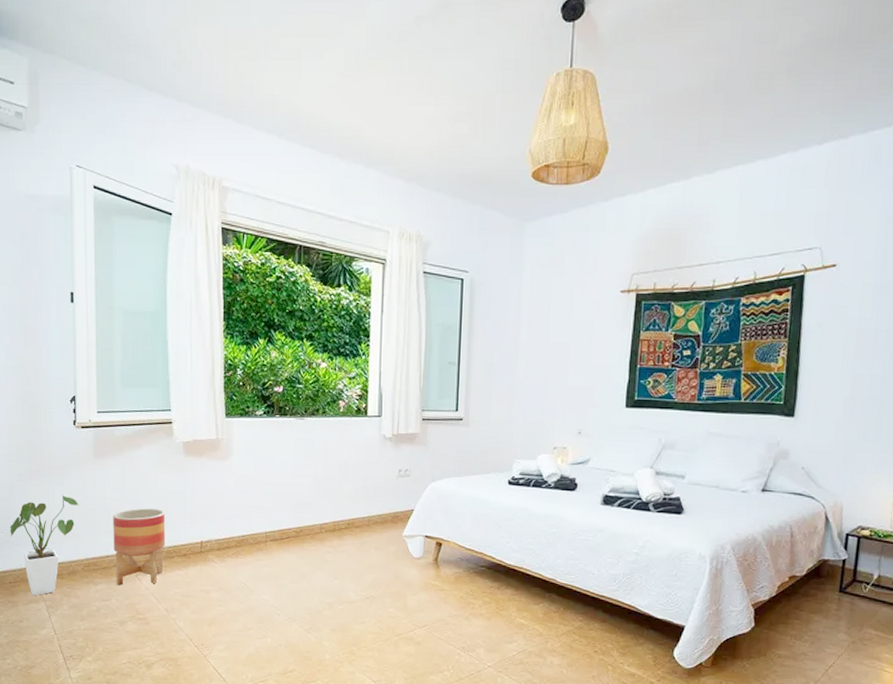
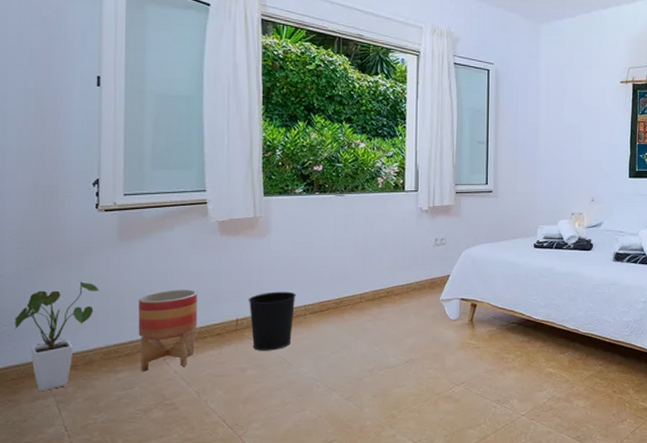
wastebasket: none [211,516,257,576] -> present [248,291,296,351]

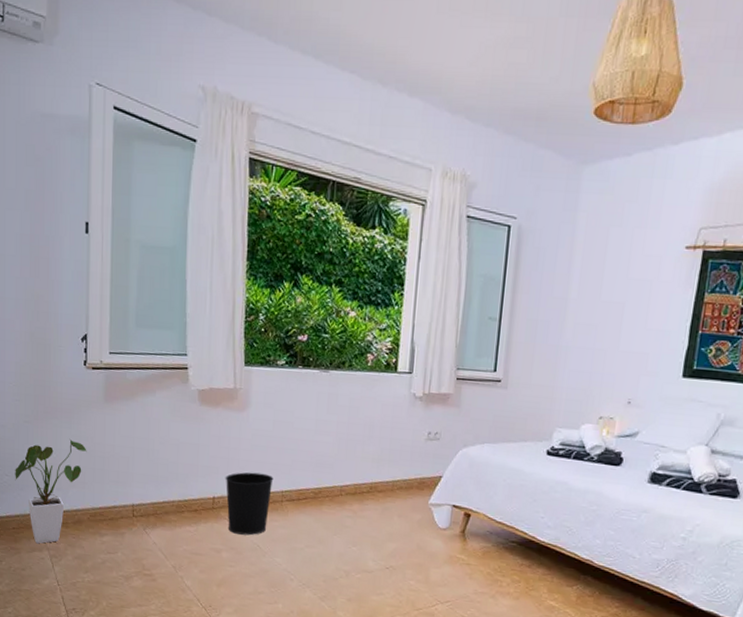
planter: present [138,289,198,372] -> none [121,458,177,540]

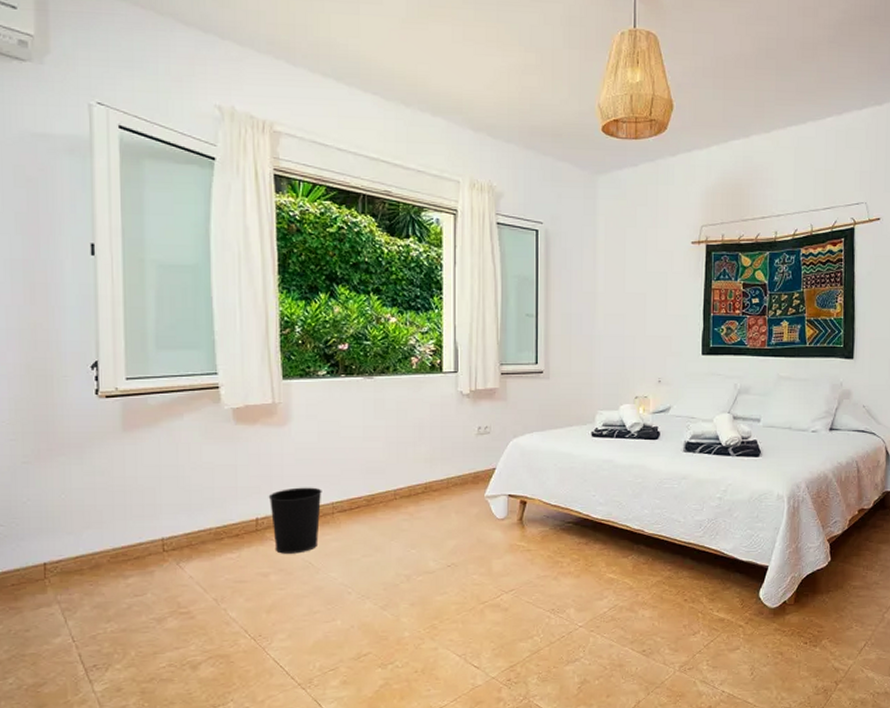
house plant: present [15,438,87,544] -> none [12,475,104,599]

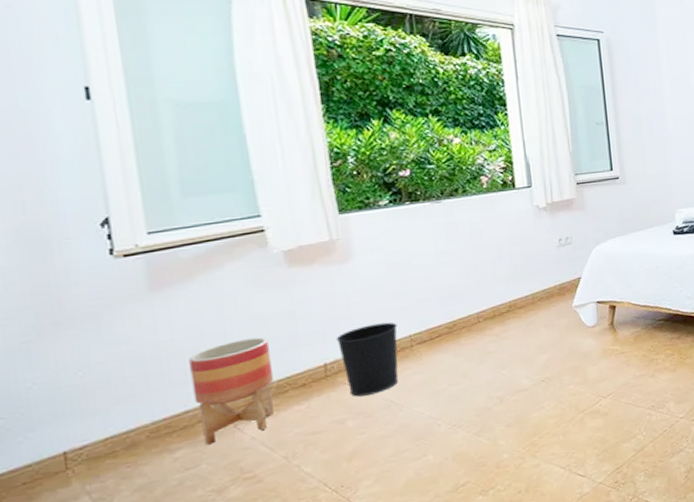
planter: none [147,485,214,577] -> present [189,337,274,446]

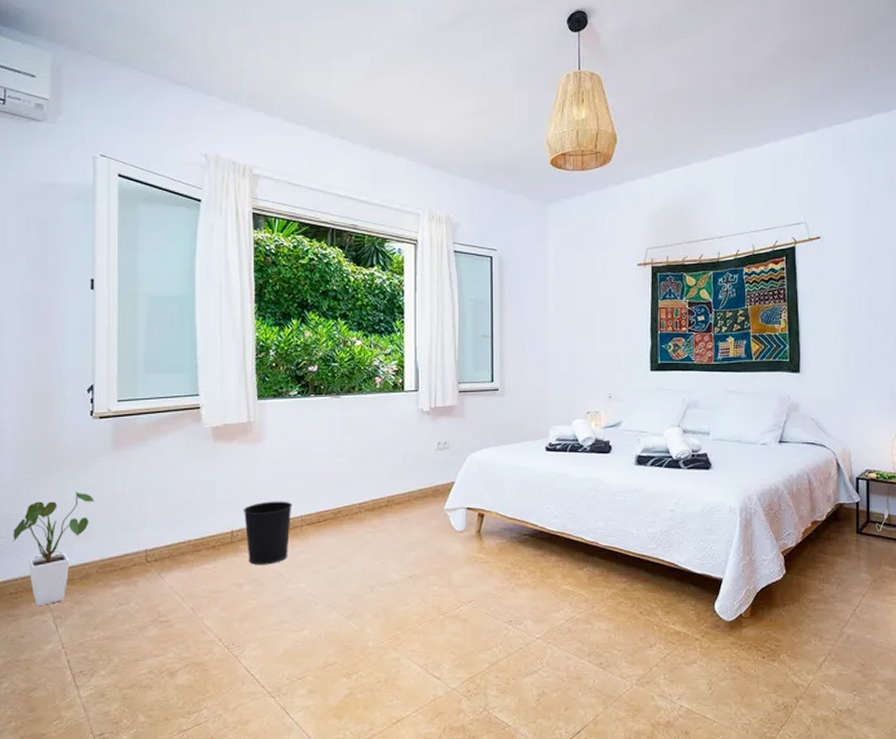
house plant: none [14,347,132,492] -> present [13,490,95,607]
planter: present [189,337,274,446] -> none [133,499,193,587]

